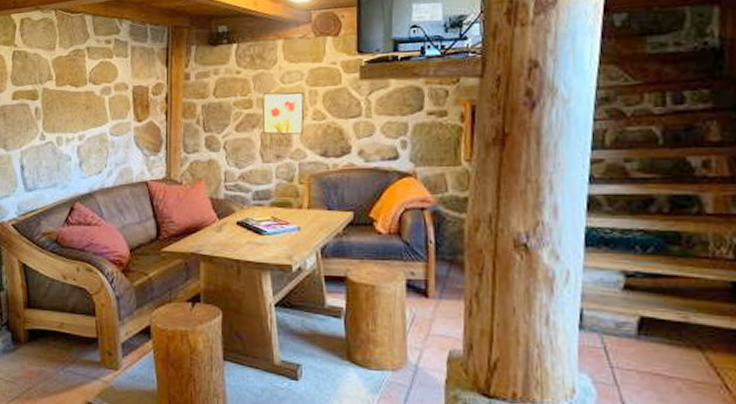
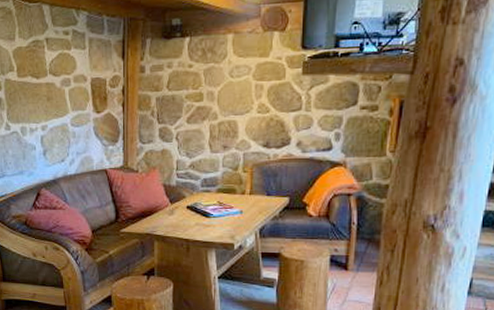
wall art: present [262,91,305,135] -> none [211,85,251,127]

